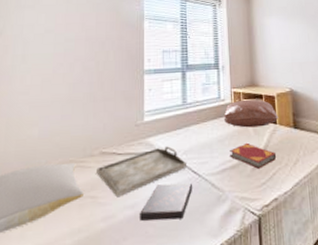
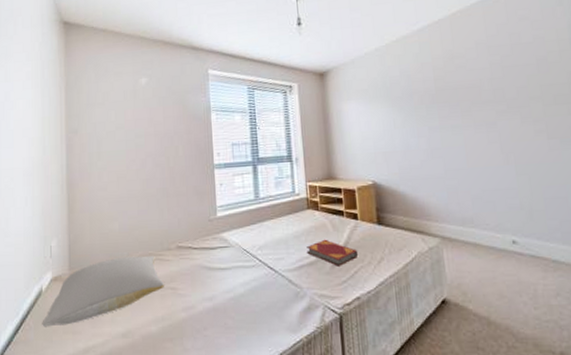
serving tray: present [96,146,186,198] -> none [174,241,262,290]
book: present [140,182,192,221] -> none [218,278,269,313]
pillow: present [223,99,279,128] -> none [298,193,360,224]

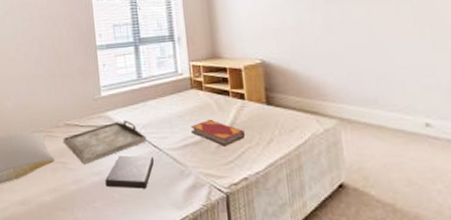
serving tray: none [174,241,262,290] -> present [63,120,146,165]
book: none [218,278,269,313] -> present [105,155,154,189]

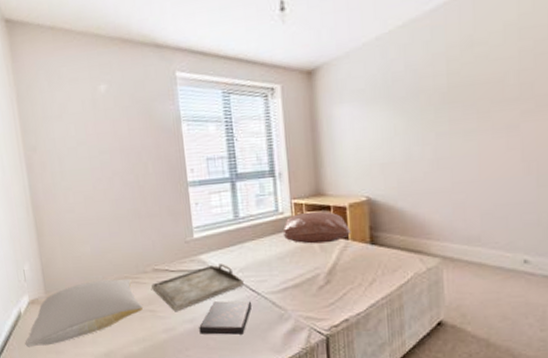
pillow: none [182,72,248,104] -> present [282,211,352,244]
hardback book: present [191,120,246,146] -> none [291,261,348,288]

